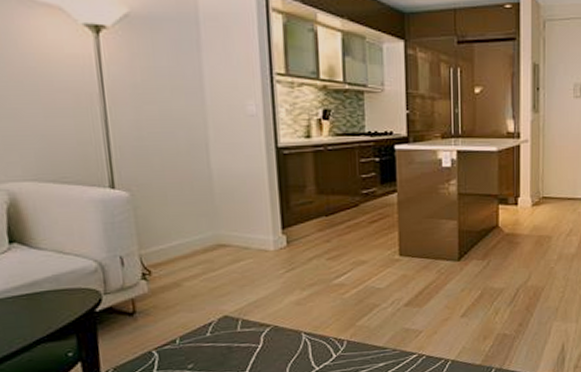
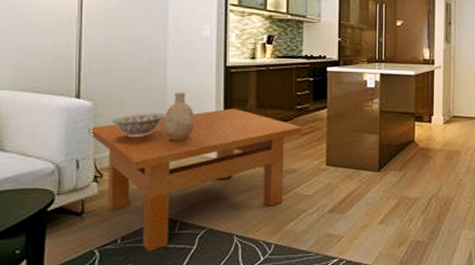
table: none [129,194,370,351] -> present [89,108,302,251]
decorative bowl: none [154,202,214,231] -> present [112,113,166,138]
decorative vase: none [212,178,248,233] -> present [164,92,195,141]

